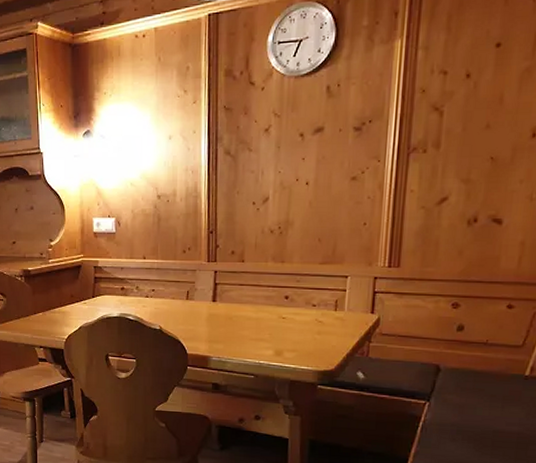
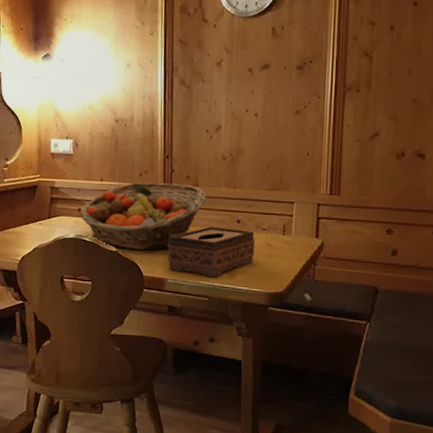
fruit basket: none [123,259,253,328] -> present [80,182,207,250]
tissue box: none [212,303,305,355] -> present [168,226,255,277]

